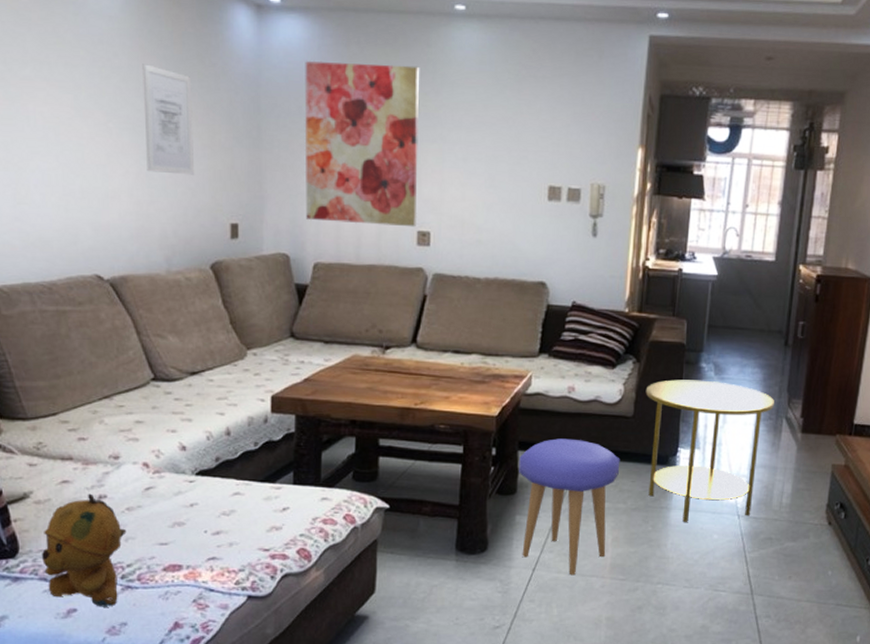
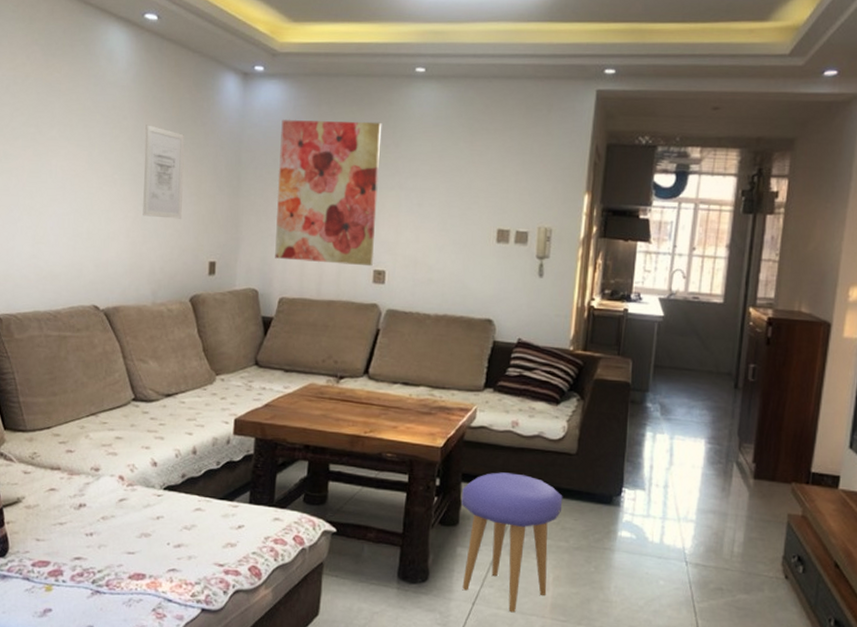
stuffed bear: present [41,493,127,607] -> none [26,501,100,609]
side table: present [645,379,774,522] -> none [589,418,724,565]

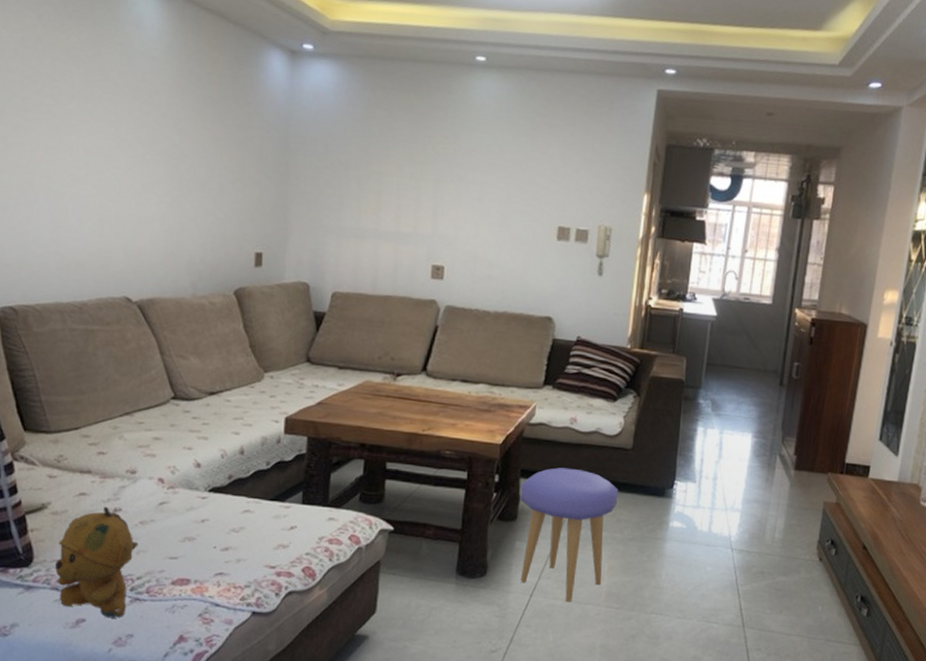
stuffed bear: none [26,501,100,609] -> present [54,506,139,618]
wall art: present [142,125,185,219] -> none [179,101,226,206]
wall art: present [275,119,382,267] -> none [327,104,441,262]

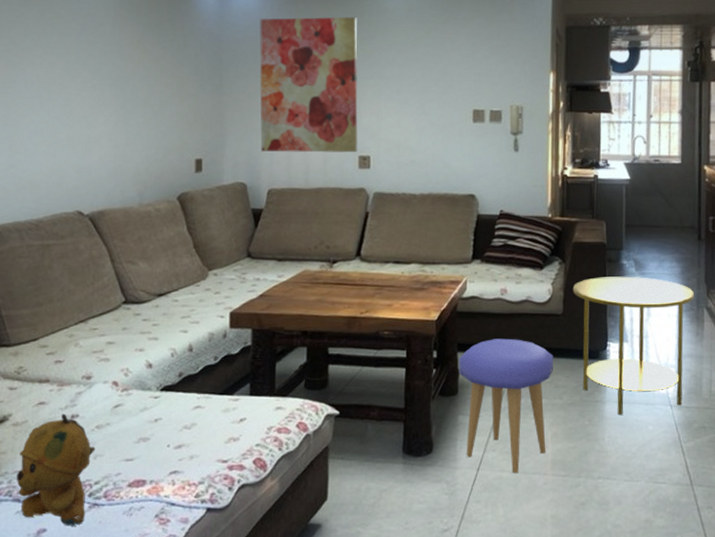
wall art: none [327,104,441,262] -> present [259,16,358,153]
side table: none [644,414,769,553] -> present [572,276,694,415]

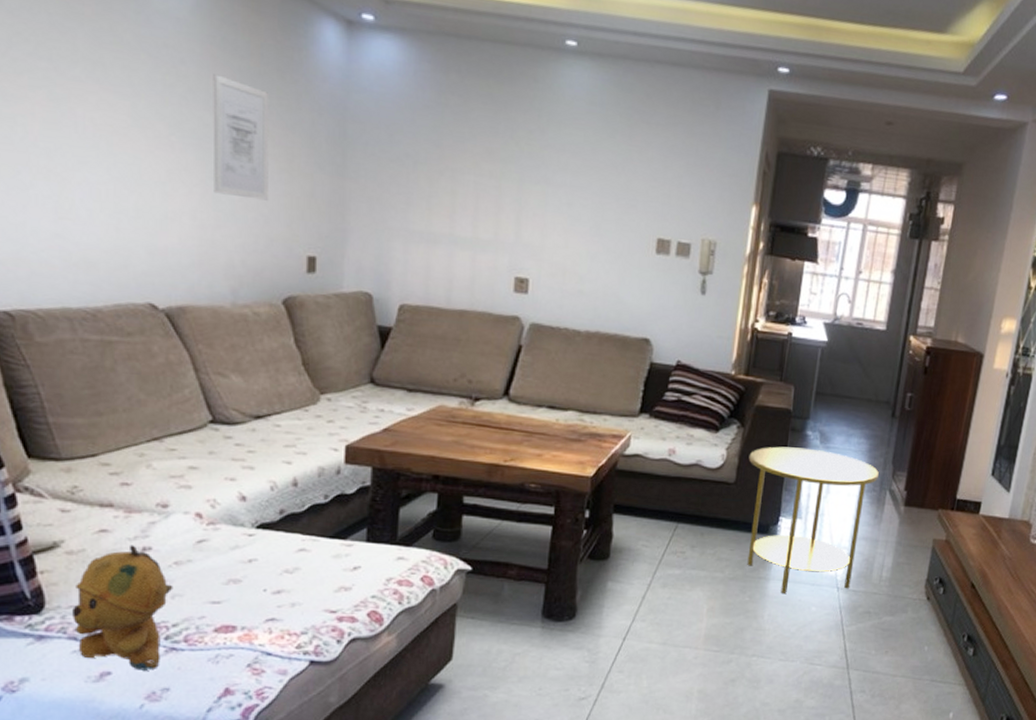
wall art: none [123,30,165,120] -> present [213,74,269,201]
wall art: present [259,16,358,153] -> none [393,86,525,273]
stool: present [459,338,554,474] -> none [612,503,720,646]

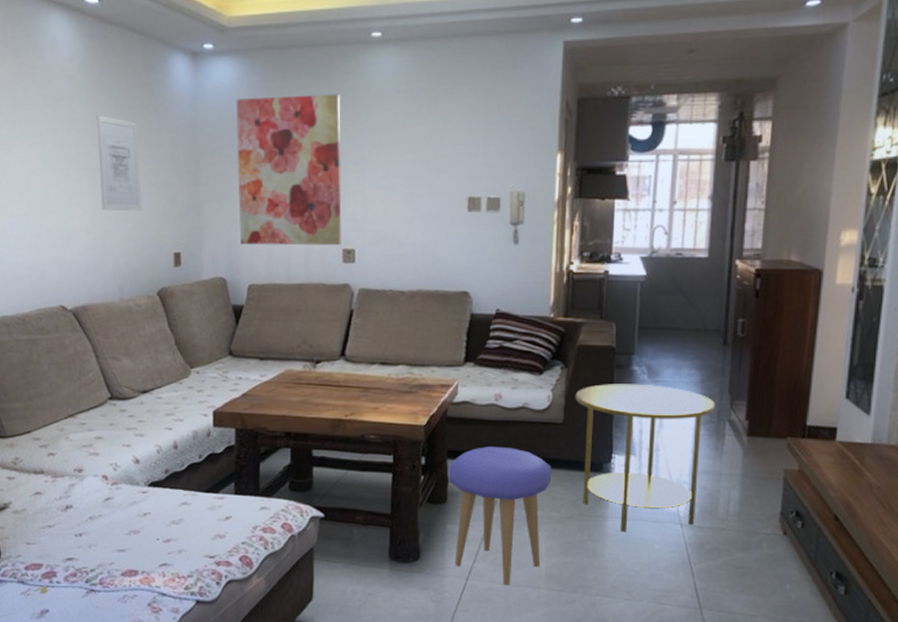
stuffed bear: present [71,545,173,671] -> none [19,504,90,609]
wall art: none [393,86,525,273] -> present [236,93,342,246]
stool: none [612,503,720,646] -> present [448,446,552,586]

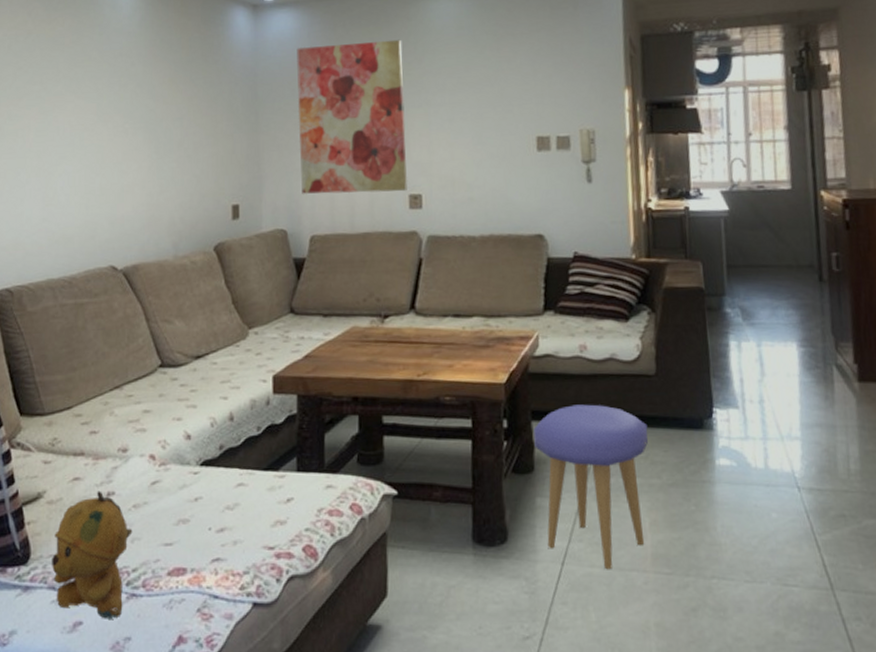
stuffed bear: none [19,504,90,609] -> present [51,491,133,619]
wall art: present [96,115,142,211] -> none [155,68,199,165]
side table: present [575,384,715,531] -> none [666,327,819,498]

